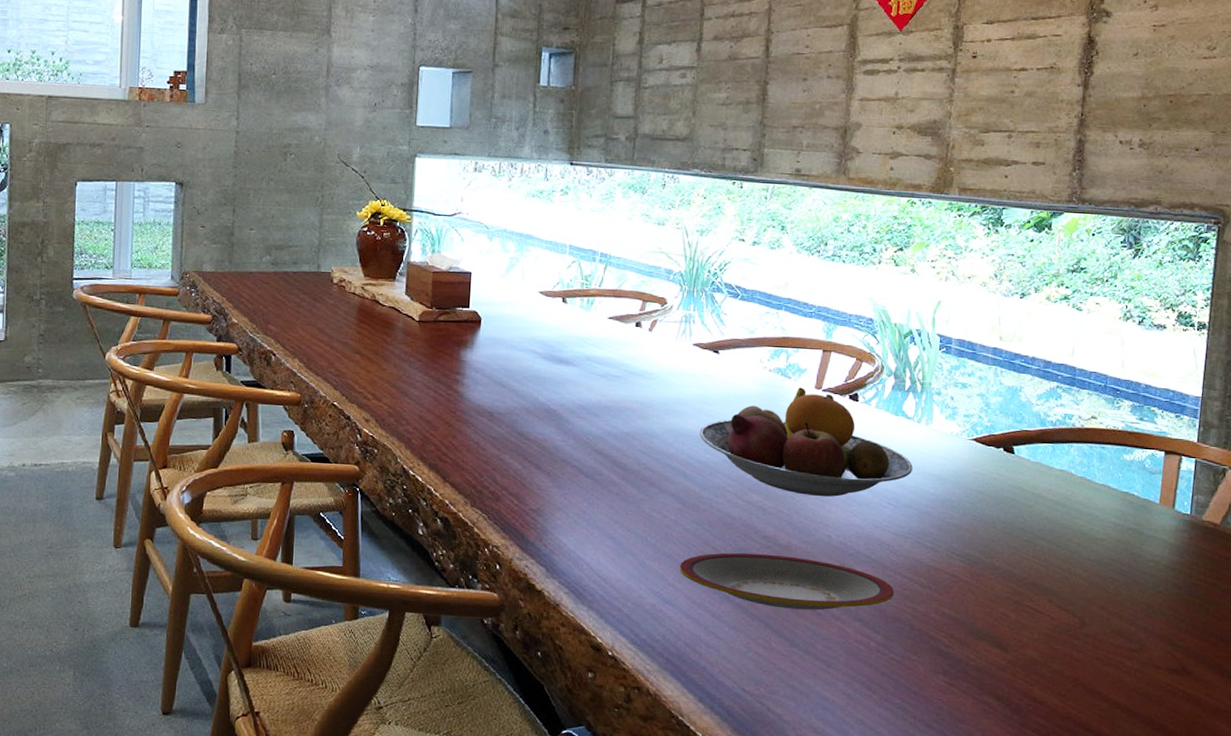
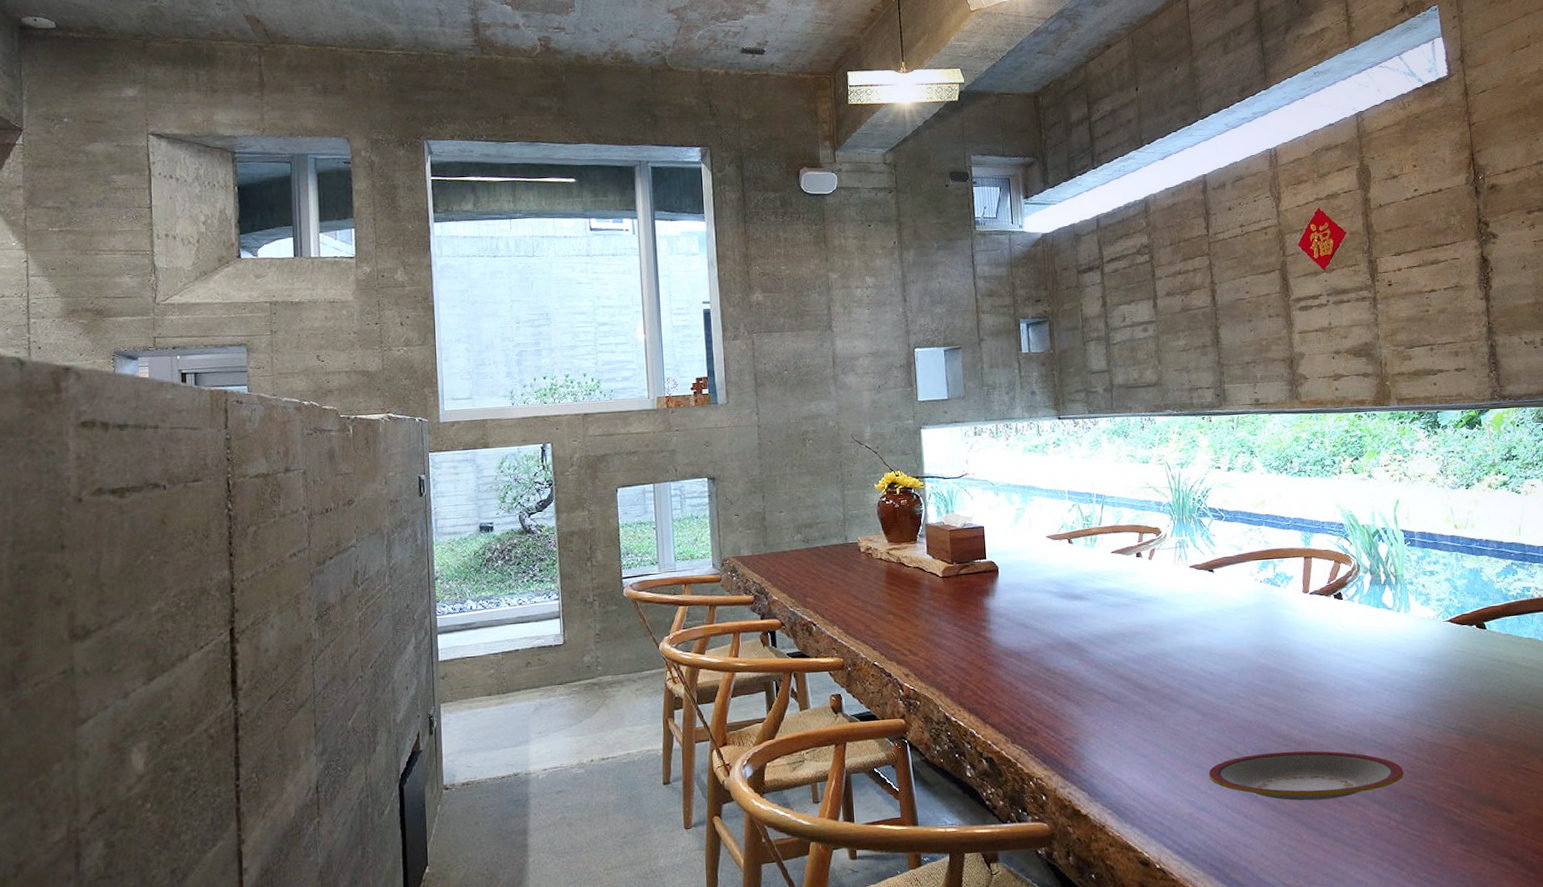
fruit bowl: present [699,387,913,497] -> none [1207,593,1401,692]

